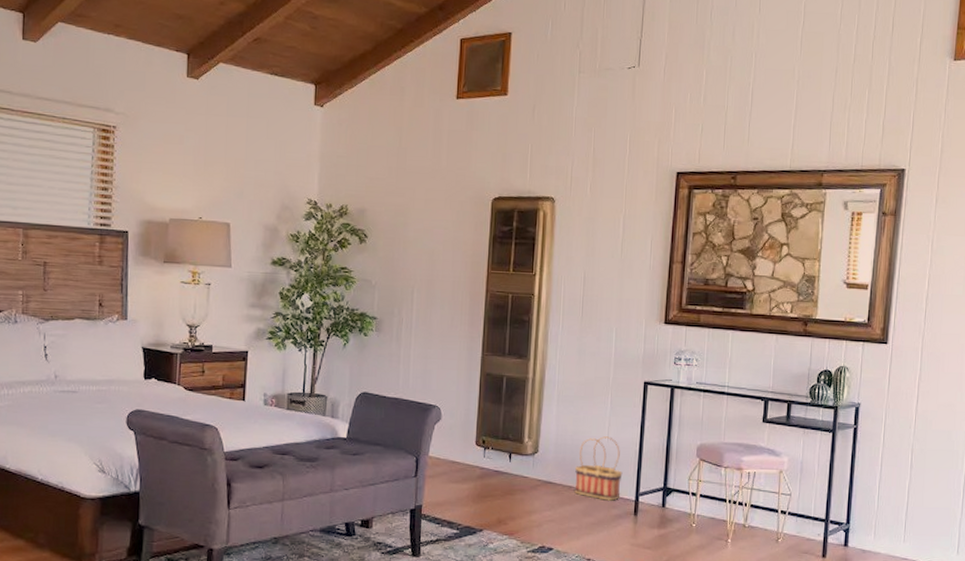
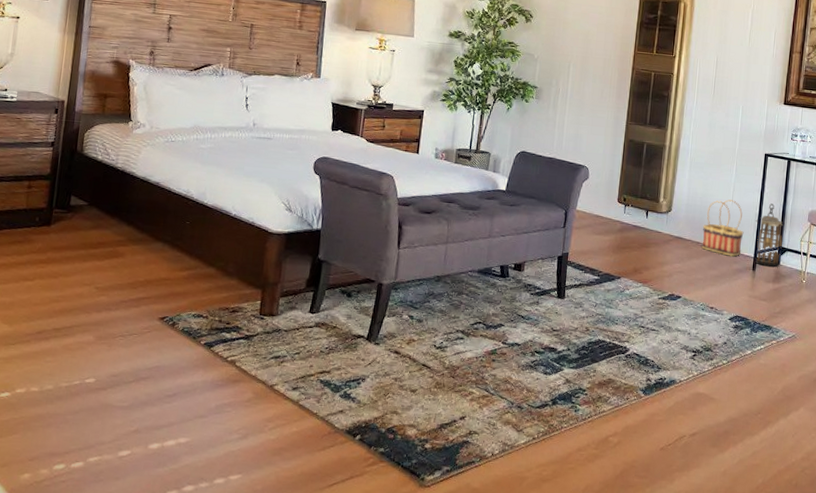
lantern: none [636,438,669,511] -> present [755,203,785,267]

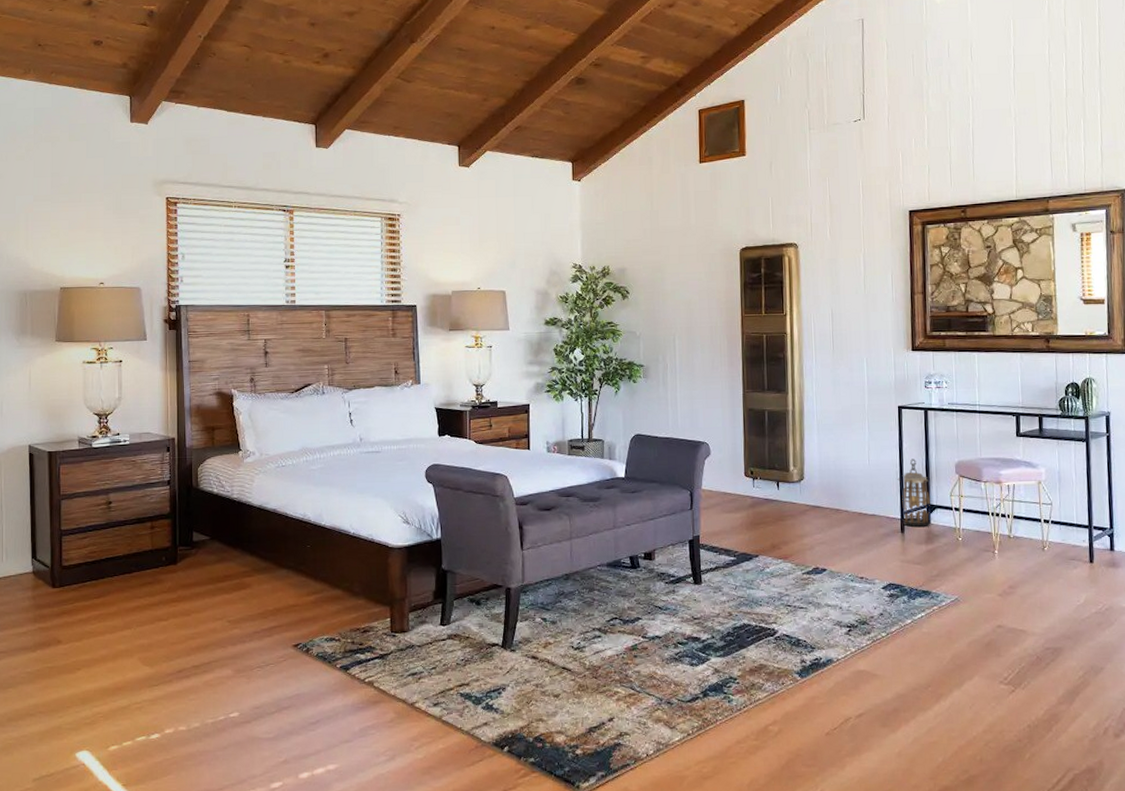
basket: present [701,199,744,257] -> none [841,460,886,521]

